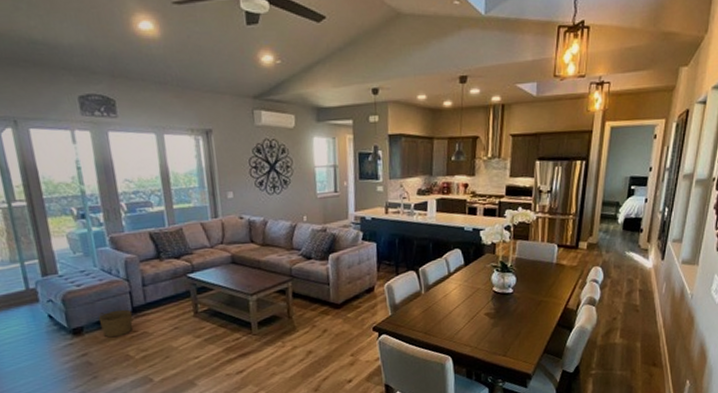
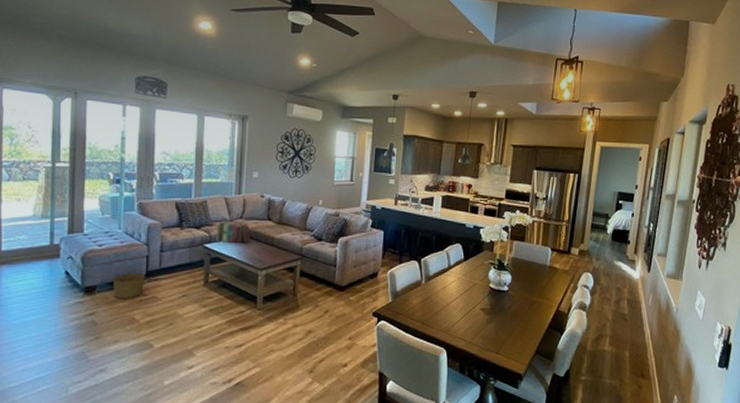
books: none [197,247,236,271] -> present [216,220,251,244]

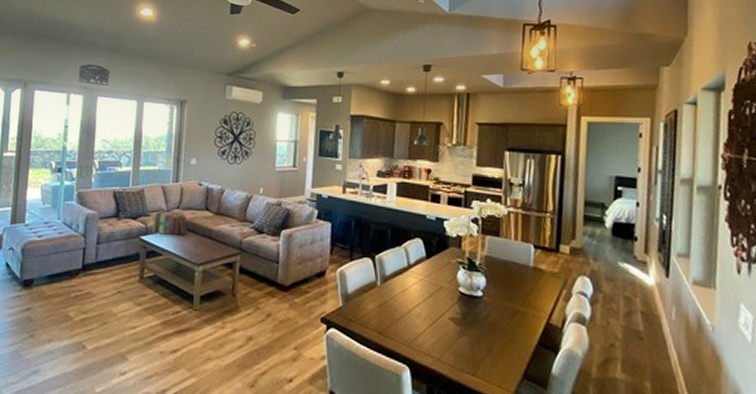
basket: present [112,272,146,299] -> none [49,265,82,295]

